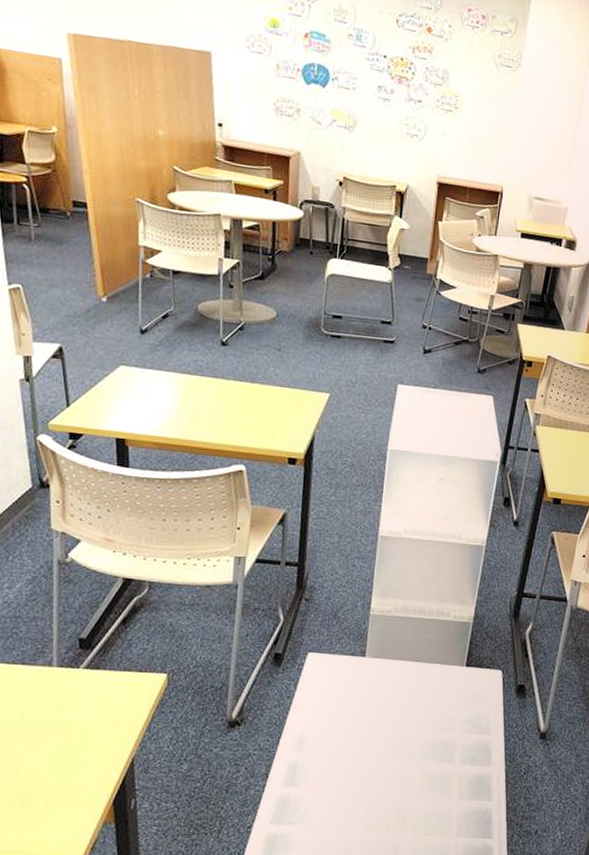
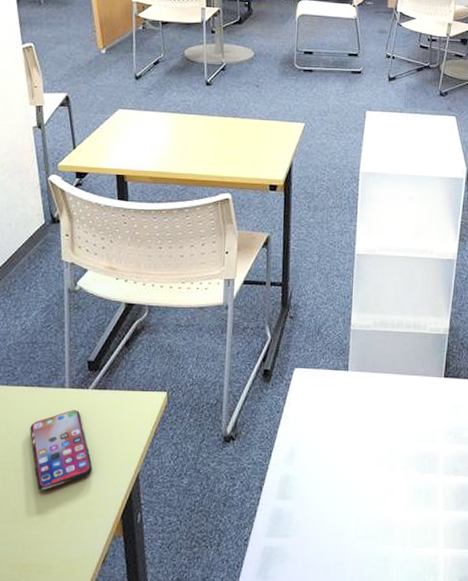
smartphone: none [11,690,82,776] -> present [30,410,93,492]

